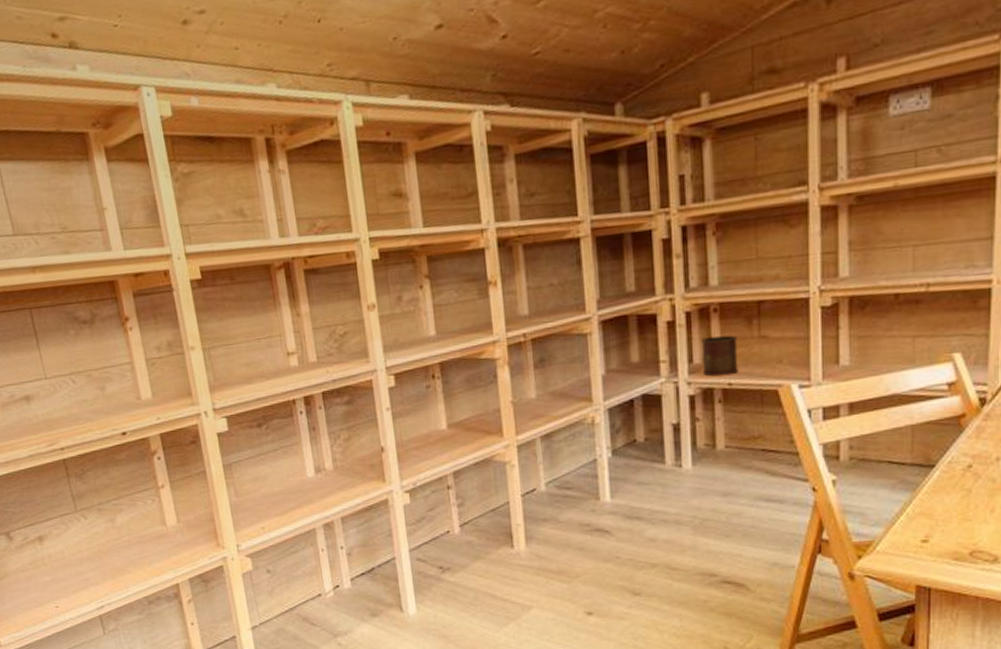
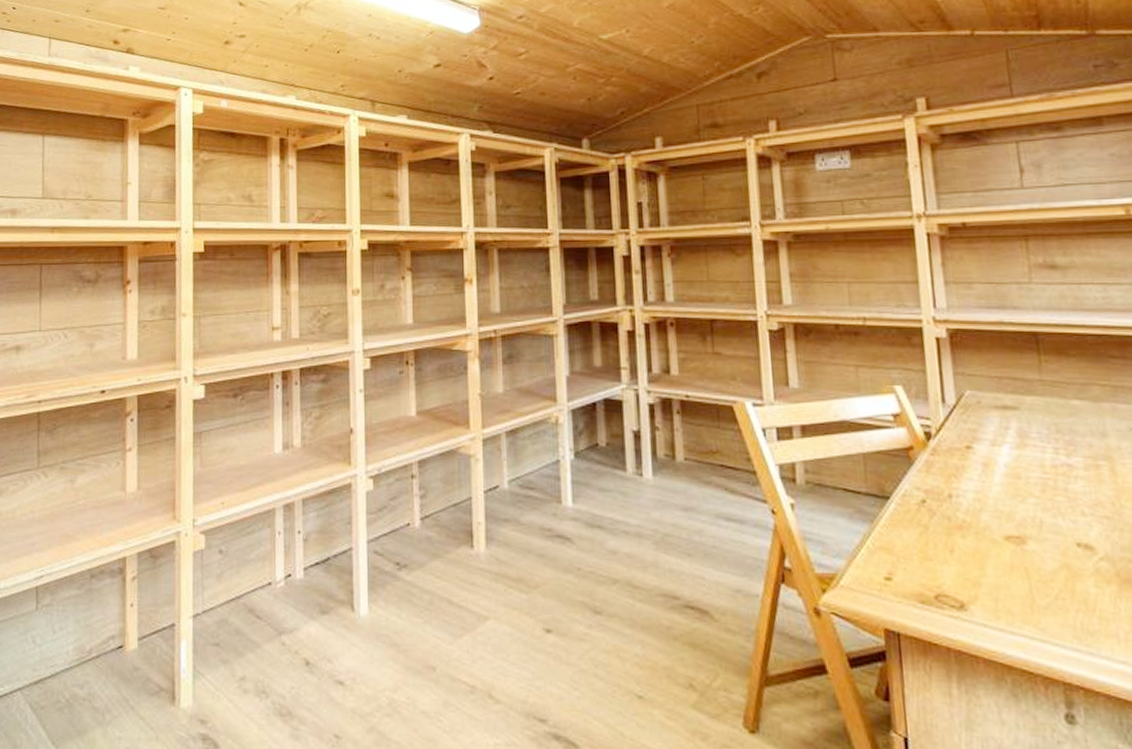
paint can: present [702,335,739,377] -> none [660,349,695,388]

